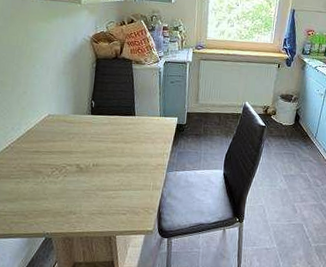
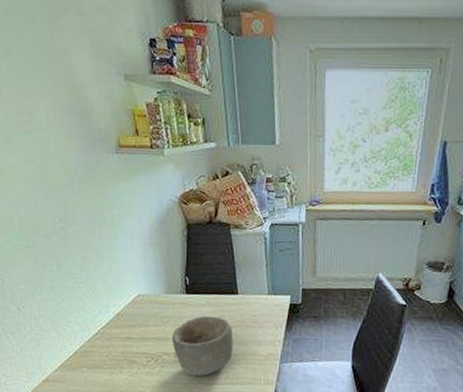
bowl: none [76,133,130,184] -> present [172,316,234,377]

